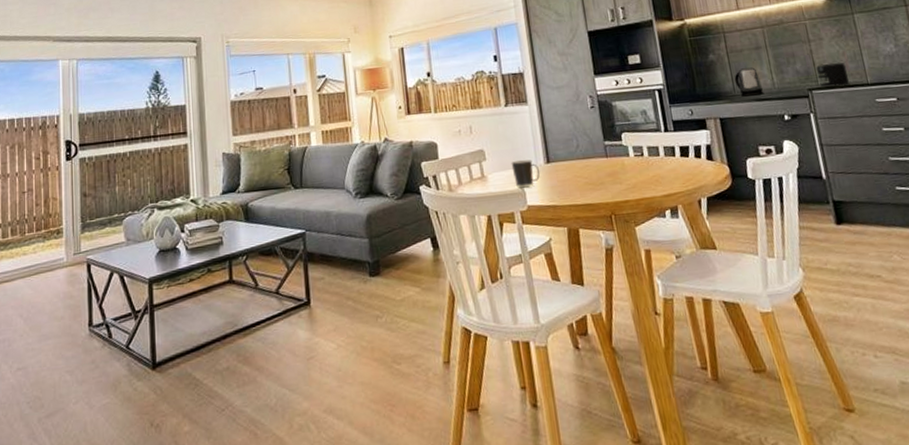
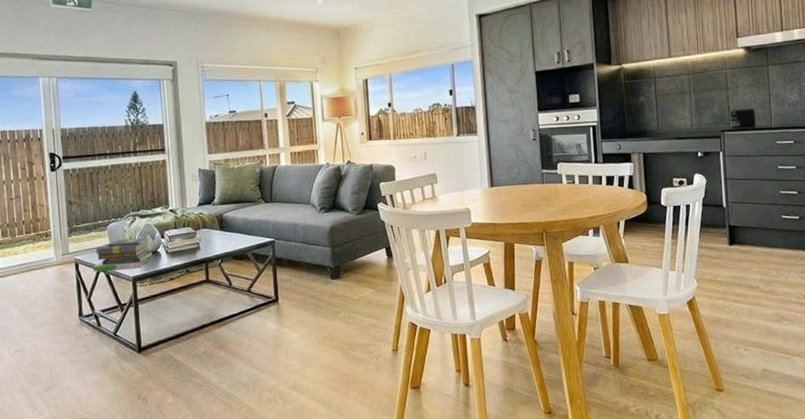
books: none [106,232,171,274] -> present [92,237,152,272]
mug: present [511,159,540,188] -> none [459,183,485,208]
kettle: present [734,67,763,97] -> none [659,110,682,135]

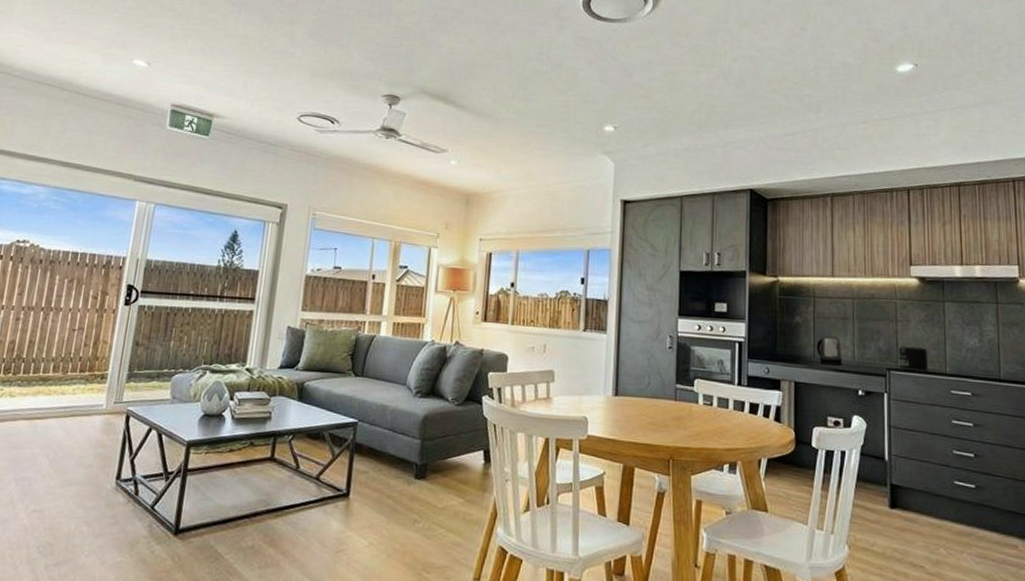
books: present [92,237,152,272] -> none [144,394,216,432]
kettle: none [659,110,682,135] -> present [816,336,842,366]

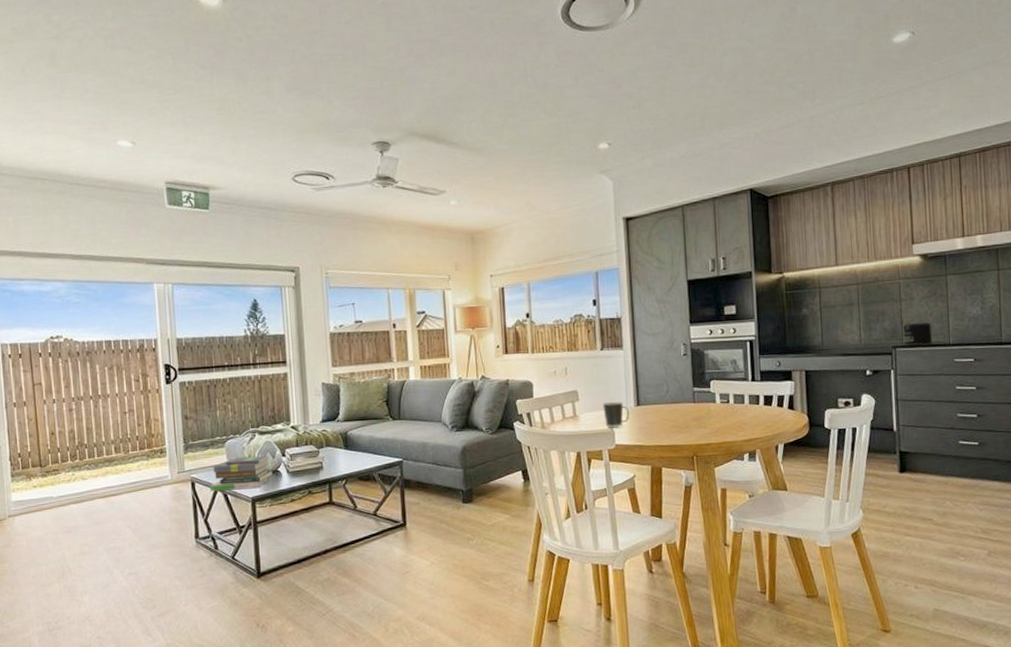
books: none [144,394,216,432] -> present [209,455,273,491]
mug: none [578,387,607,417] -> present [603,401,630,428]
kettle: present [816,336,842,366] -> none [824,323,850,351]

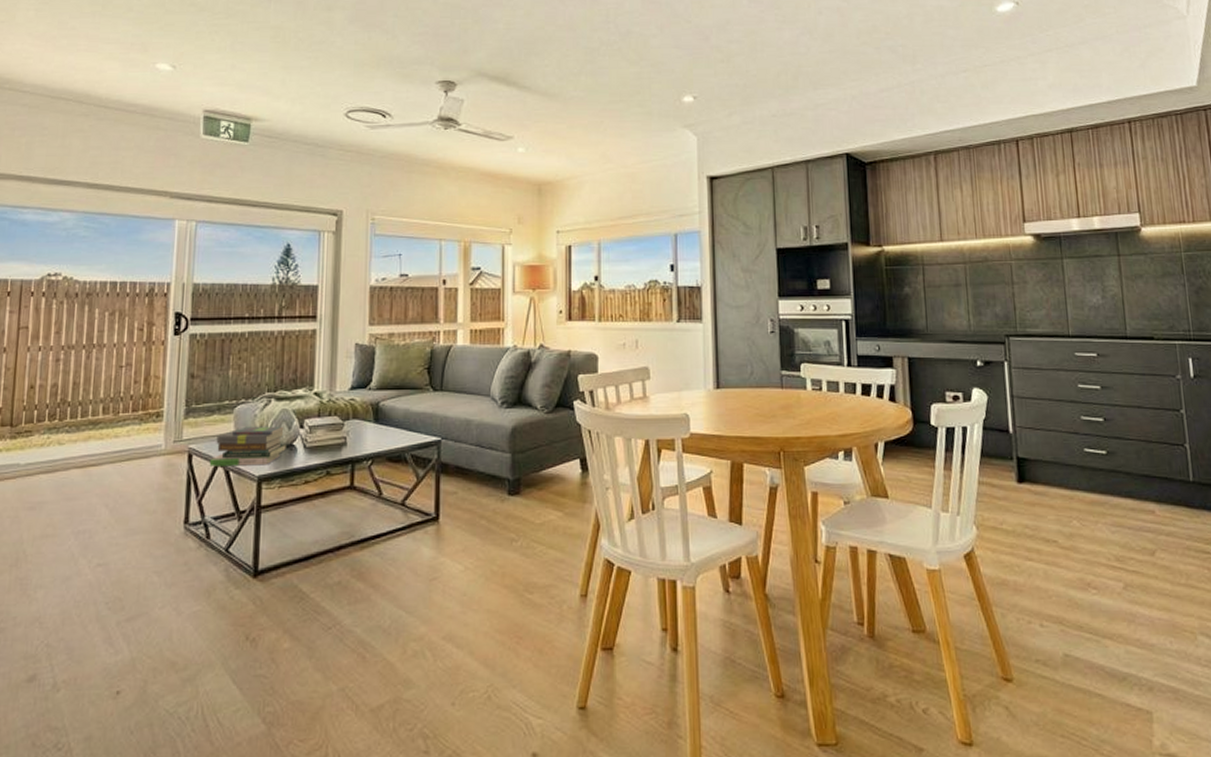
mug: present [603,401,630,428] -> none [677,382,708,413]
coffee maker: present [902,323,932,347] -> none [1016,310,1049,337]

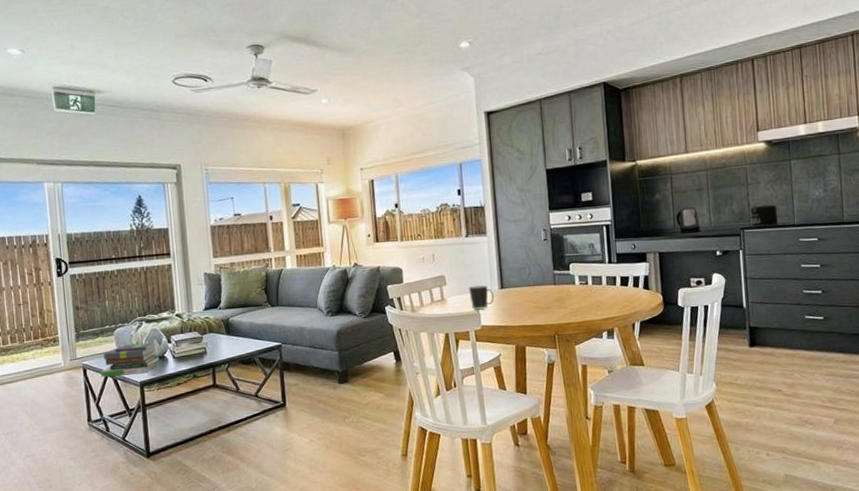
mug: none [677,382,708,413] -> present [469,285,495,310]
kettle: none [928,306,957,336] -> present [676,207,700,234]
coffee maker: none [1016,310,1049,337] -> present [750,205,778,229]

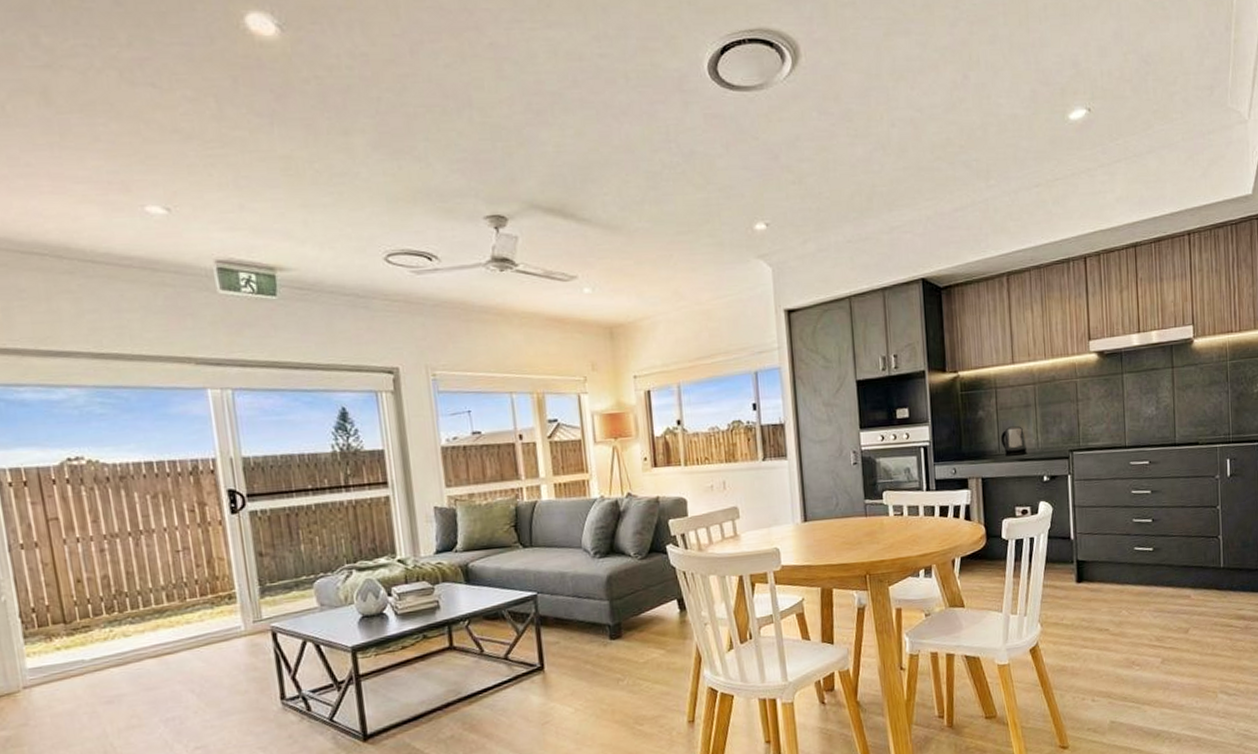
books: present [100,342,159,377] -> none [296,595,377,642]
mug: present [469,285,495,310] -> none [766,517,797,548]
coffee maker: present [750,205,778,229] -> none [1079,424,1108,451]

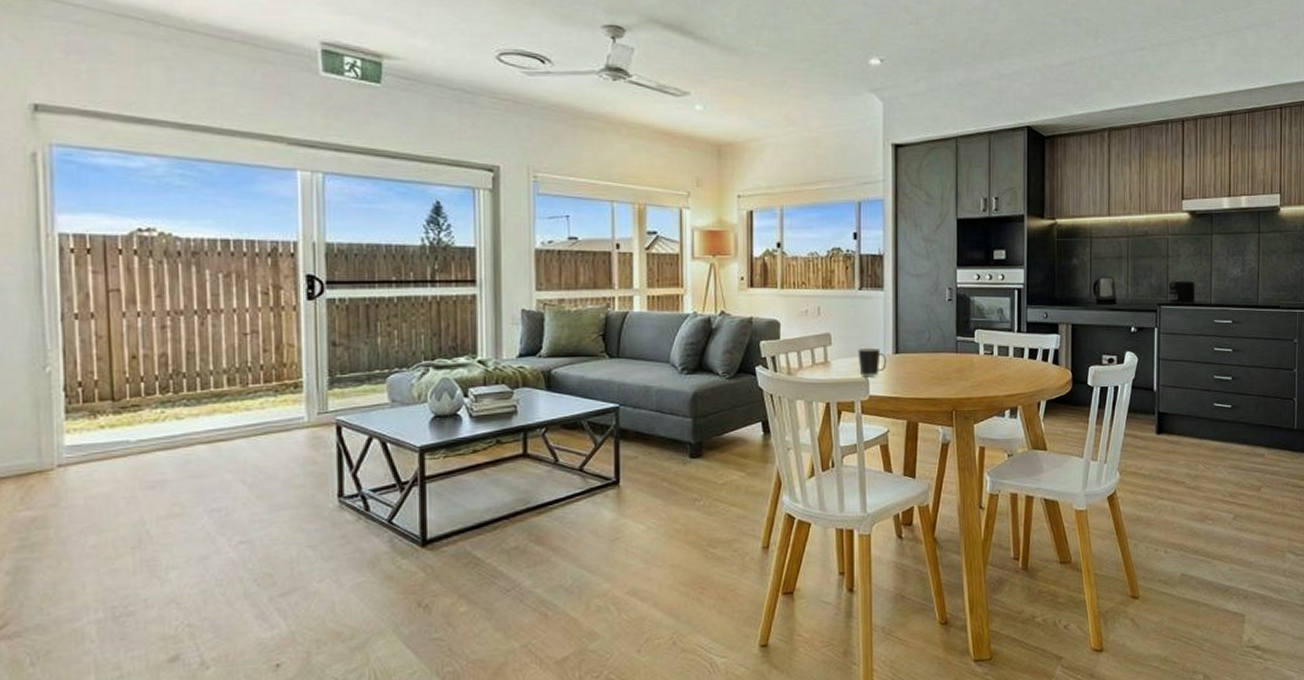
mug: none [766,517,797,548] -> present [858,347,887,377]
coffee maker: none [1079,424,1108,451] -> present [1168,281,1195,305]

